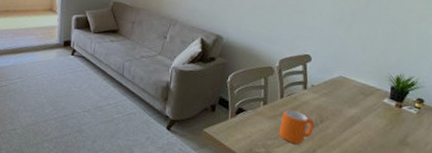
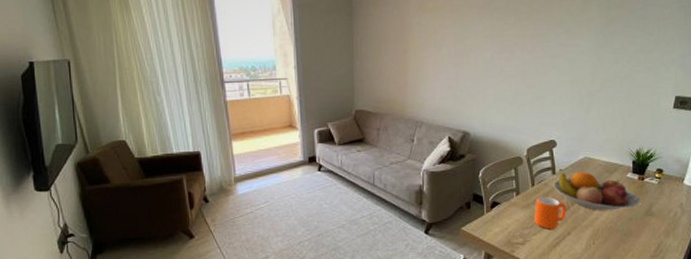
fruit bowl: none [303,89,396,135] -> present [553,172,640,211]

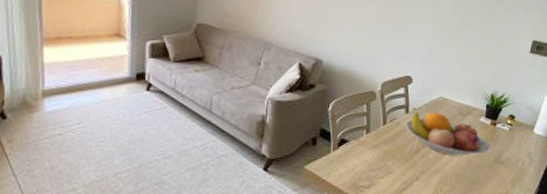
mug: present [534,196,566,230] -> none [383,136,417,173]

